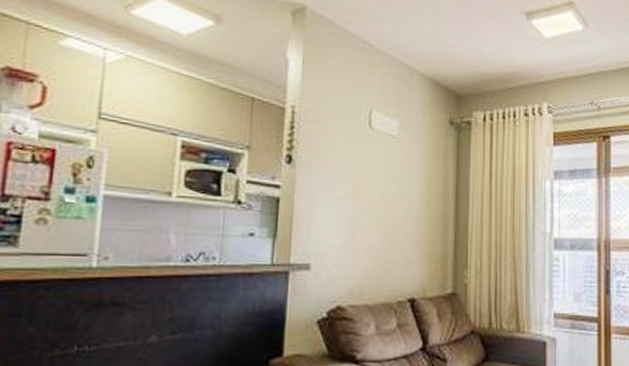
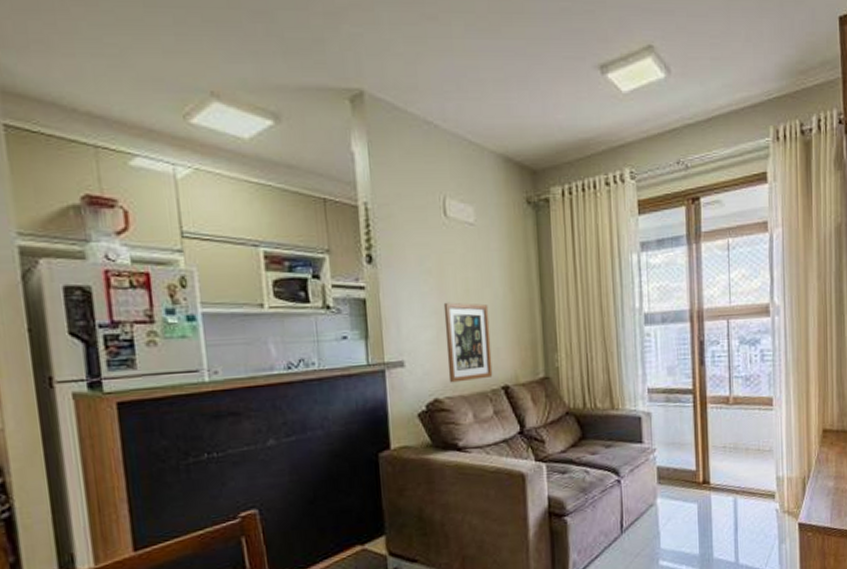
wall art: none [354,209,403,291] -> present [443,302,493,383]

